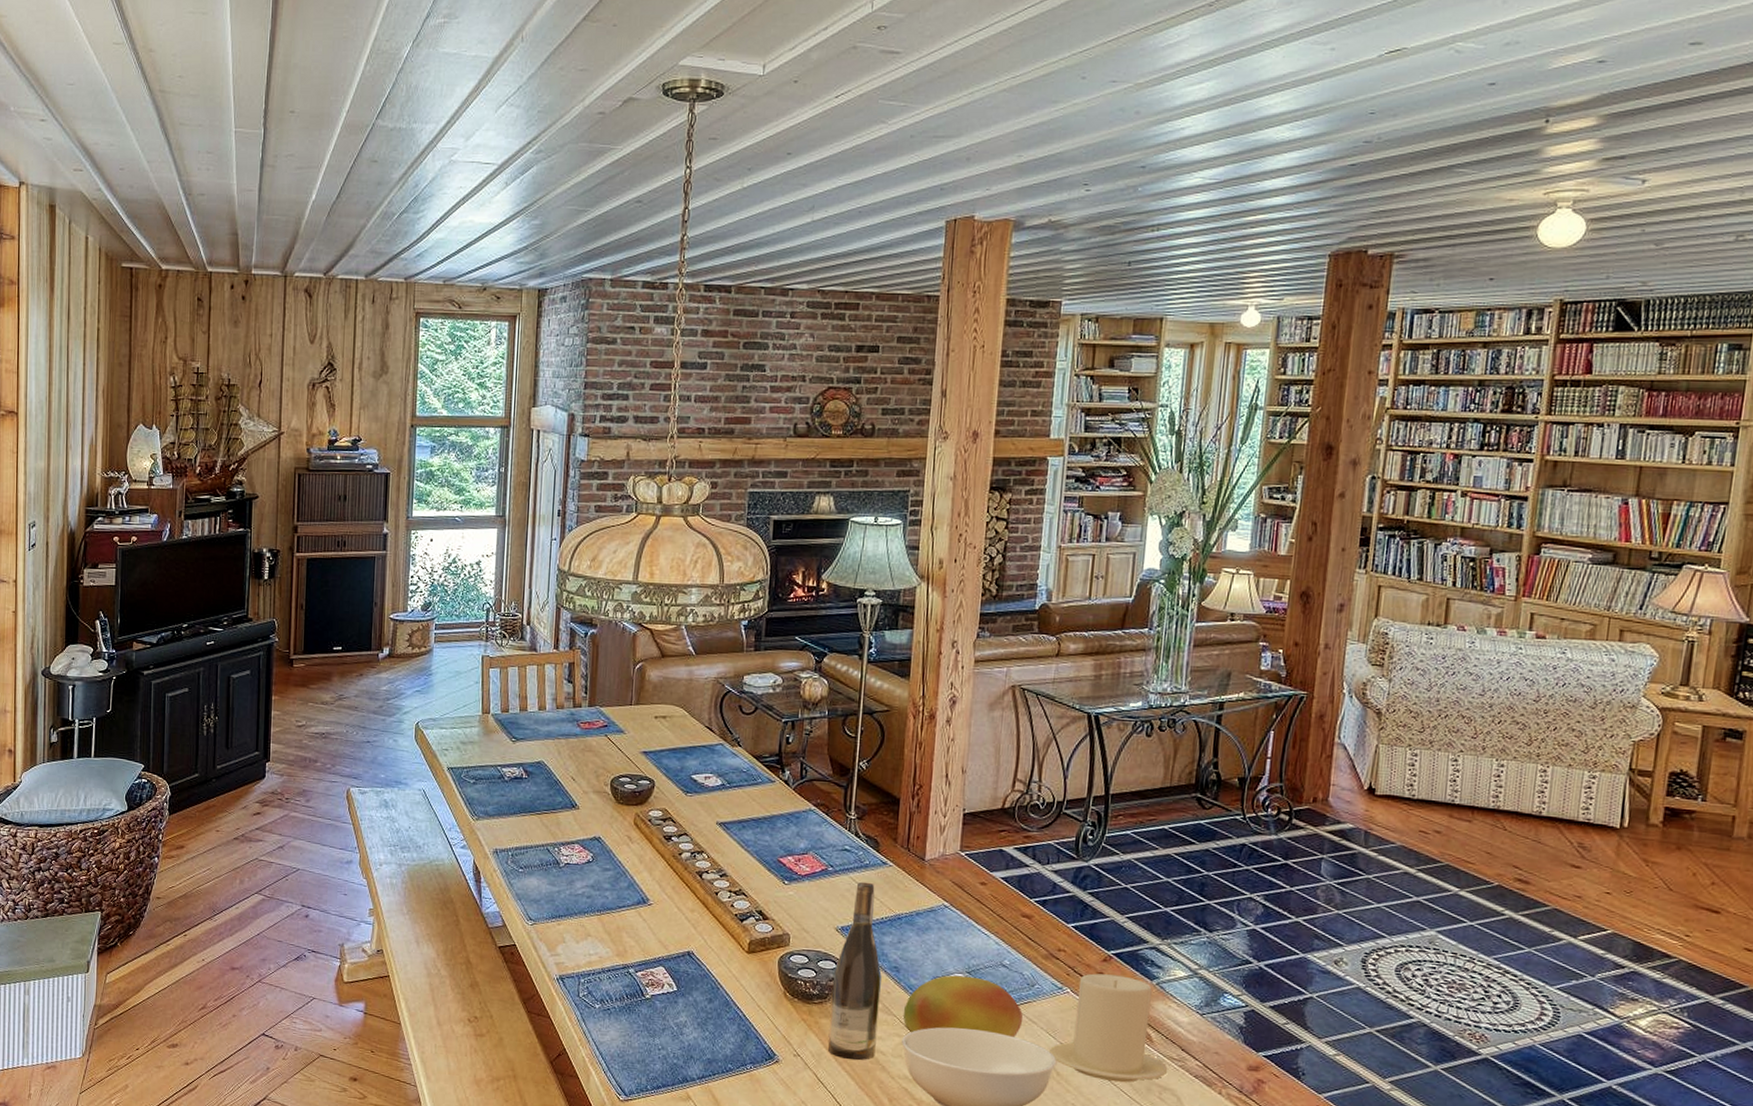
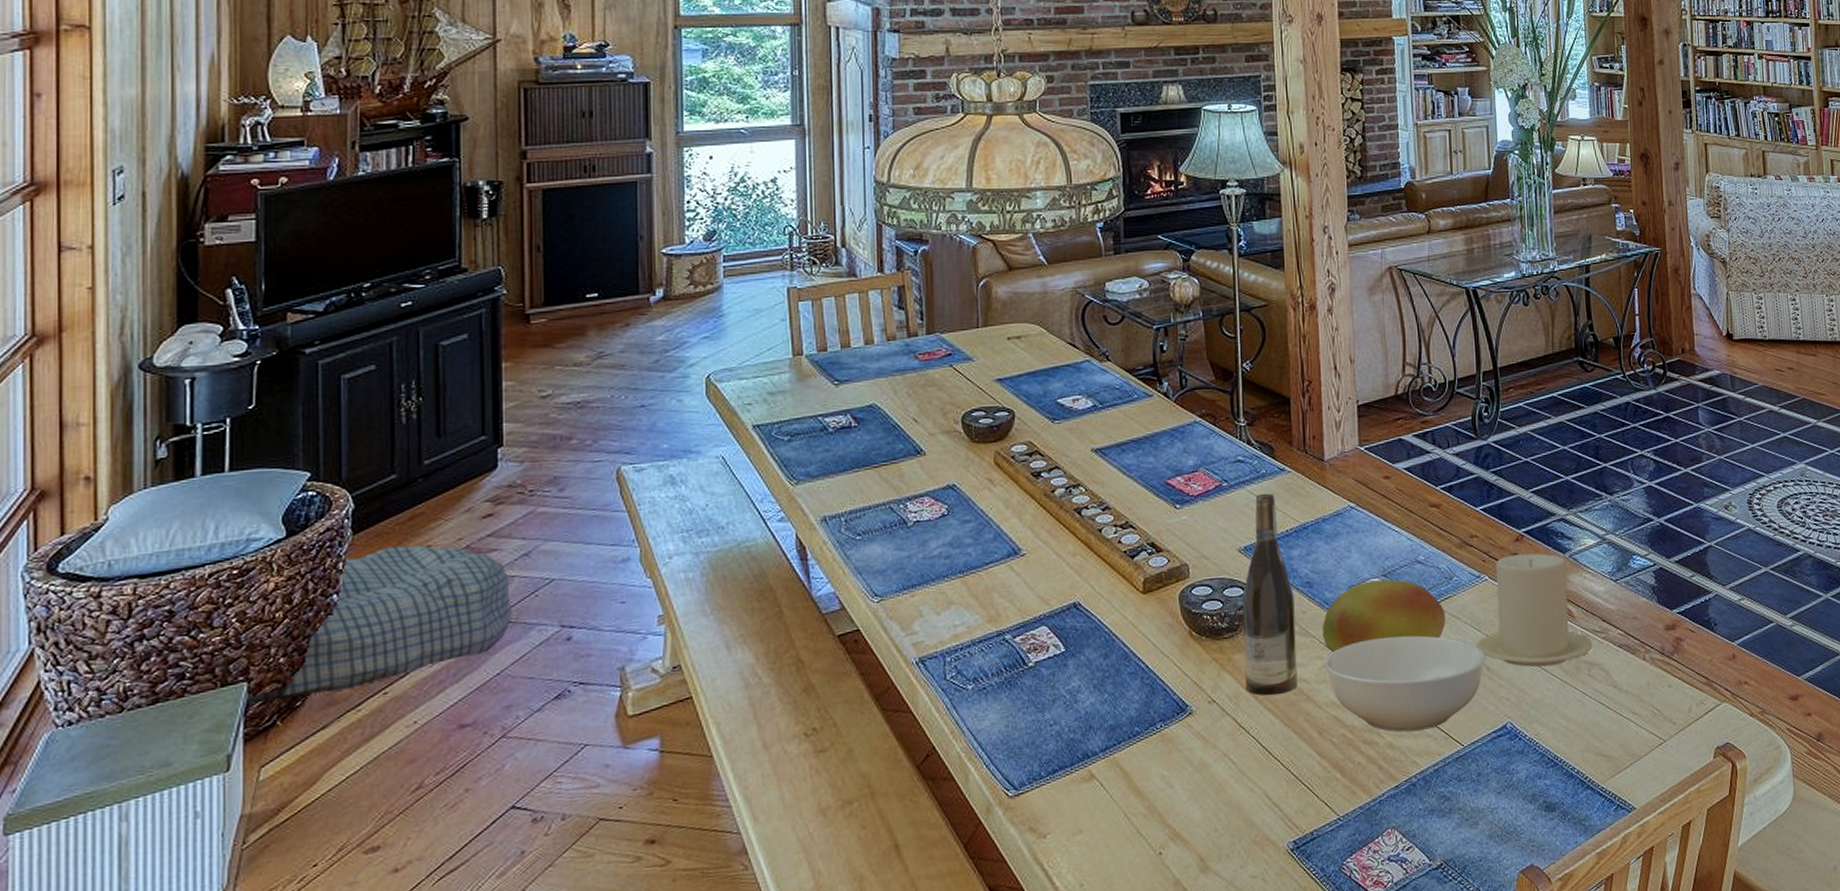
dog bed: none [99,827,270,929] -> present [244,545,513,705]

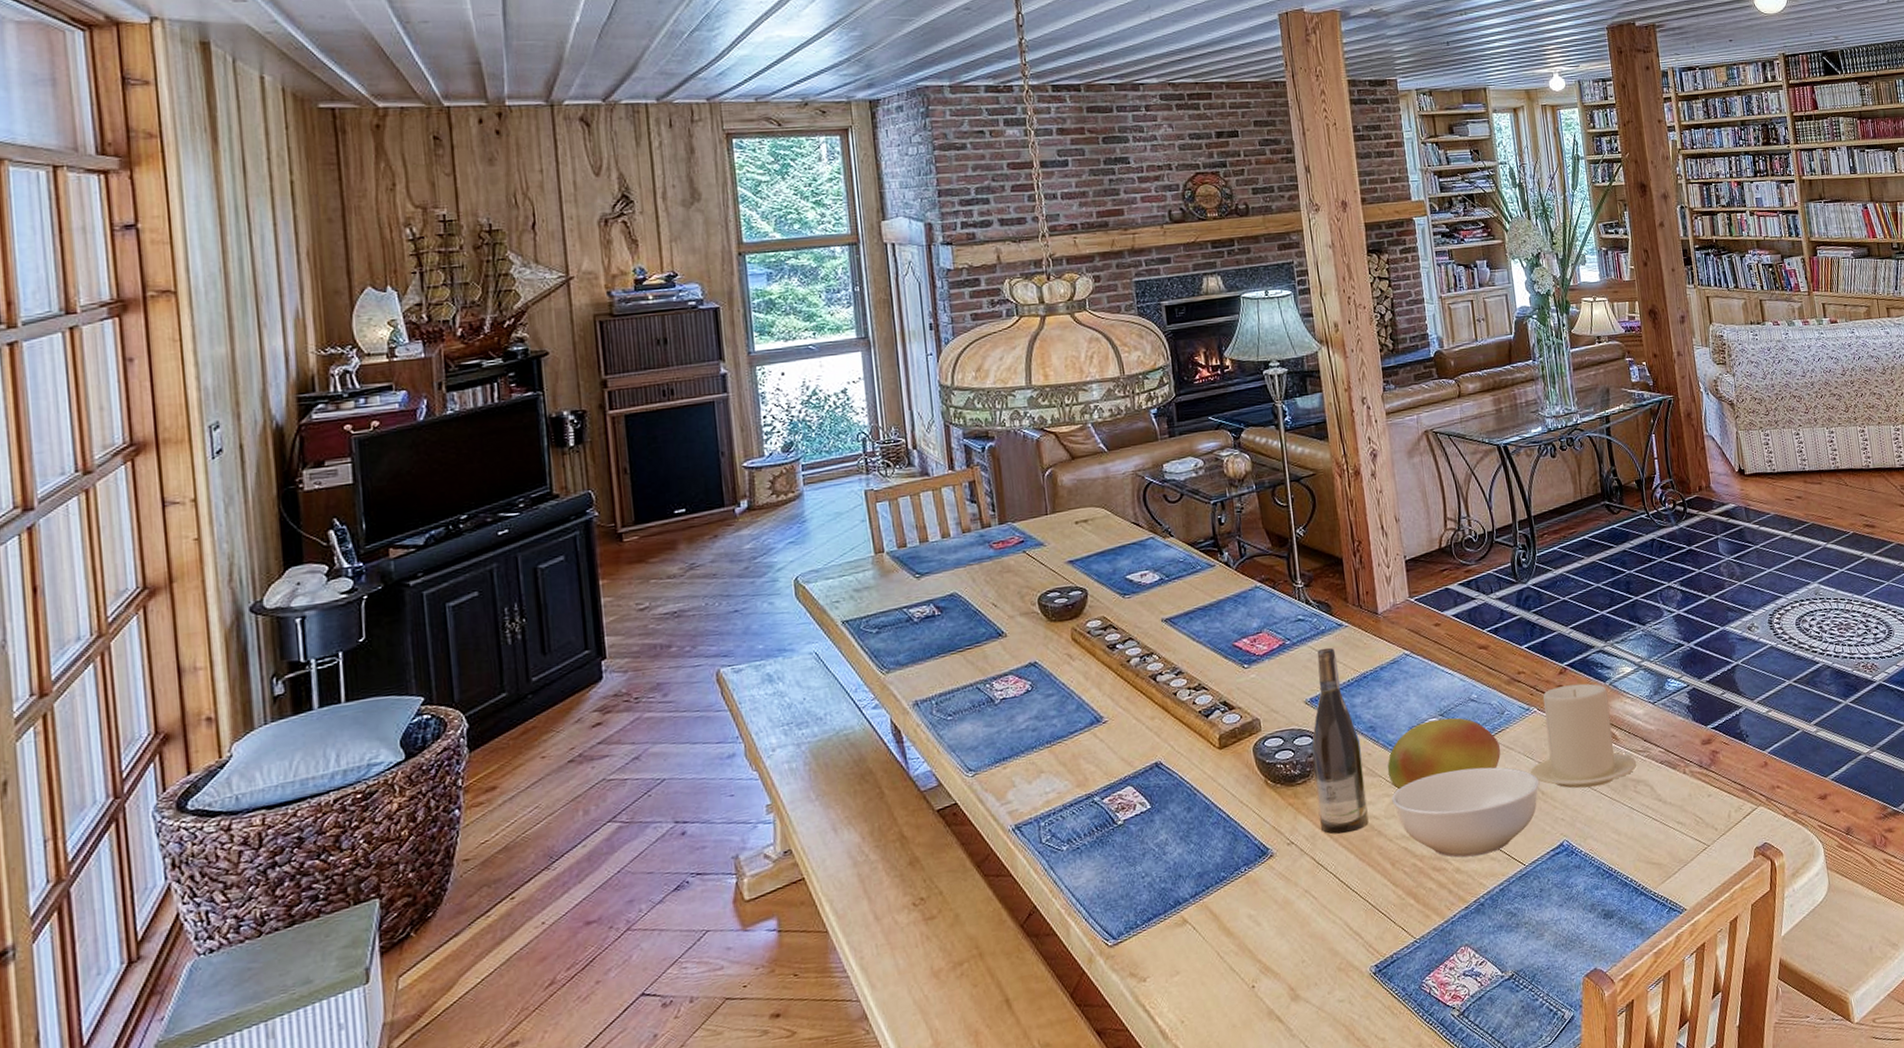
dog bed: present [244,545,513,705] -> none [378,756,628,920]

